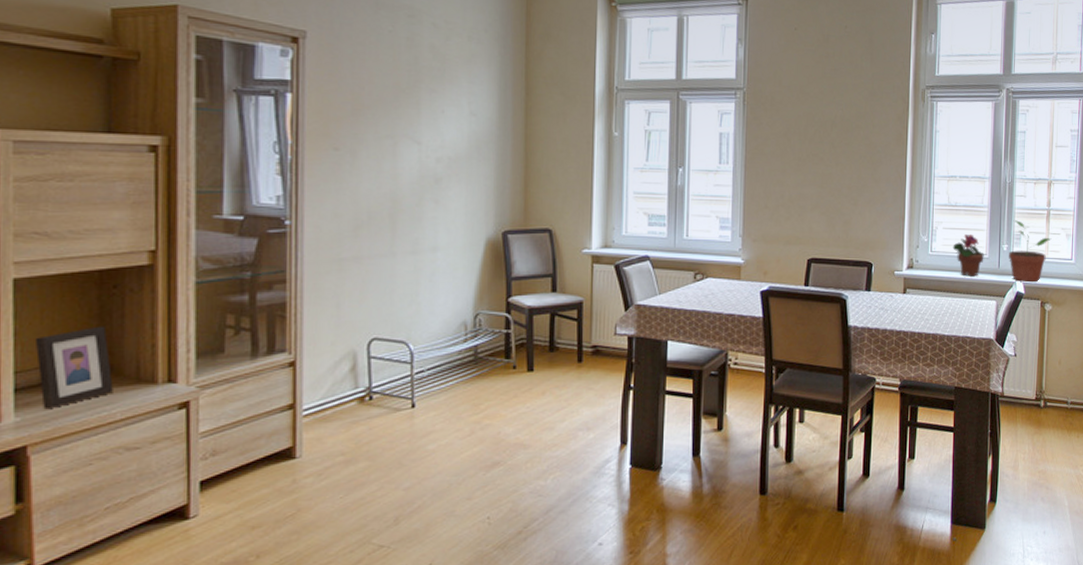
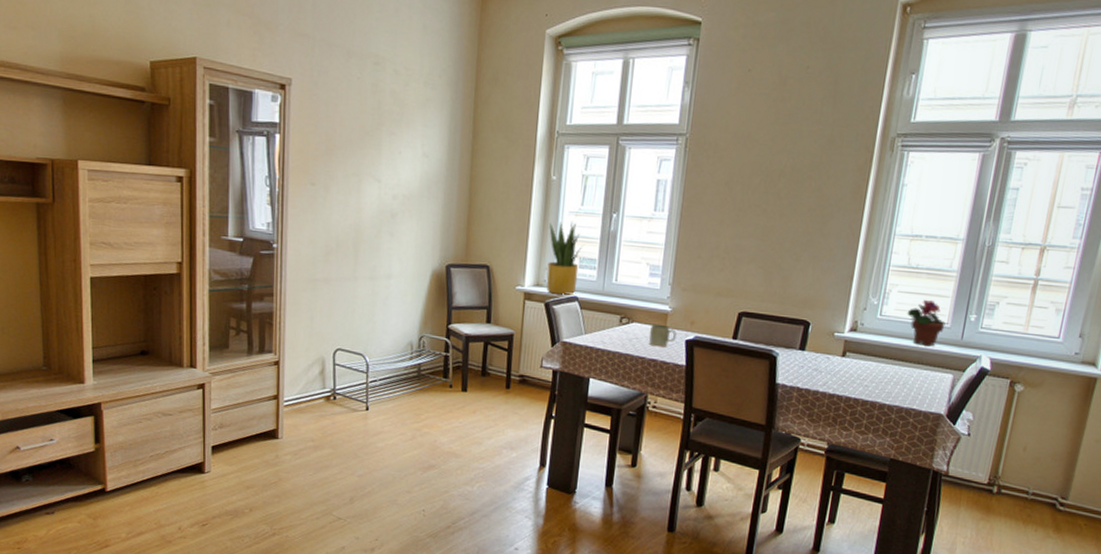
picture frame: present [34,326,113,408] -> none [104,318,155,377]
planter: none [614,178,650,255] -> present [546,221,582,295]
mug: none [724,277,751,301] -> present [648,324,677,348]
potted plant: present [1009,220,1052,281] -> none [976,288,1036,358]

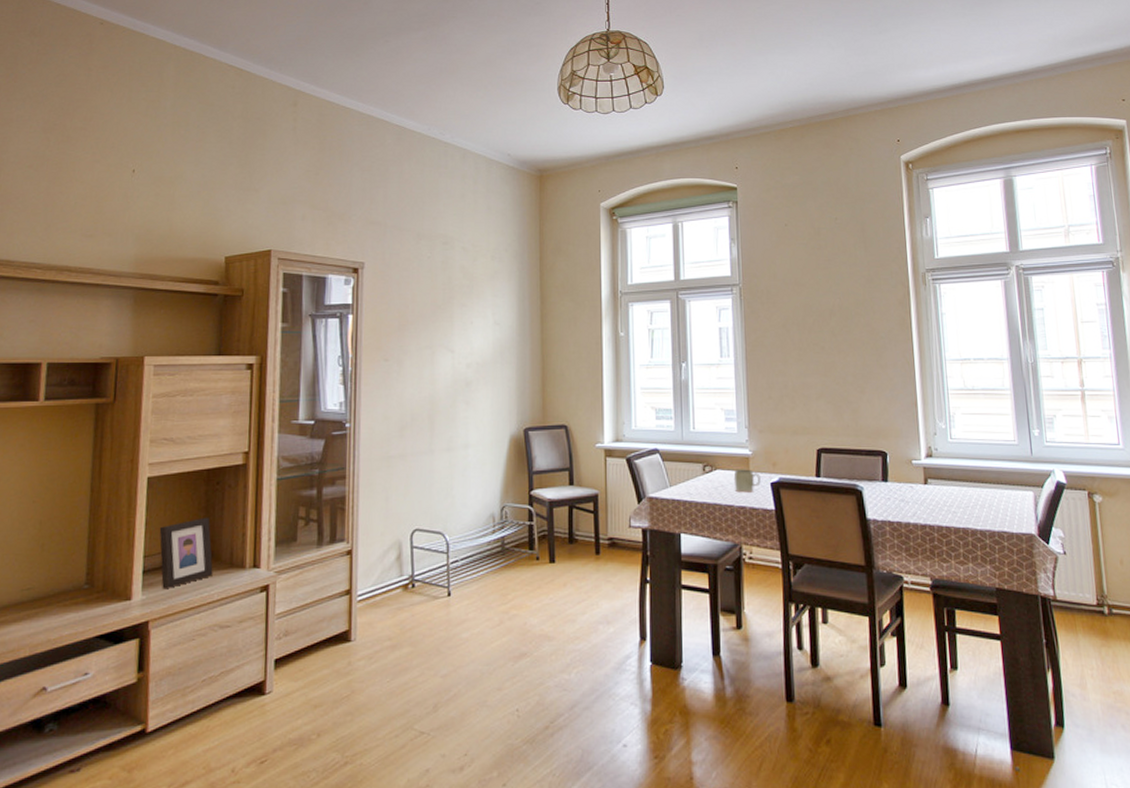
picture frame: none [104,318,155,377] -> present [159,517,213,588]
planter: present [546,221,582,295] -> none [623,374,657,448]
potted flower: present [907,299,946,346] -> none [975,418,1013,465]

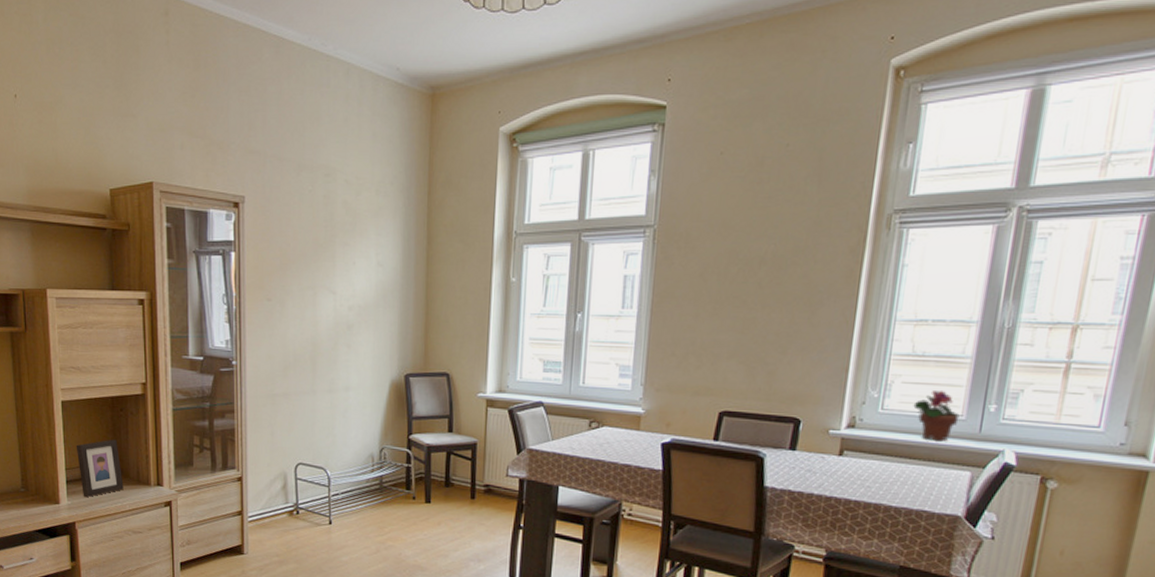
mug: present [733,469,761,493] -> none [621,427,651,452]
potted flower: none [975,418,1013,465] -> present [913,390,960,441]

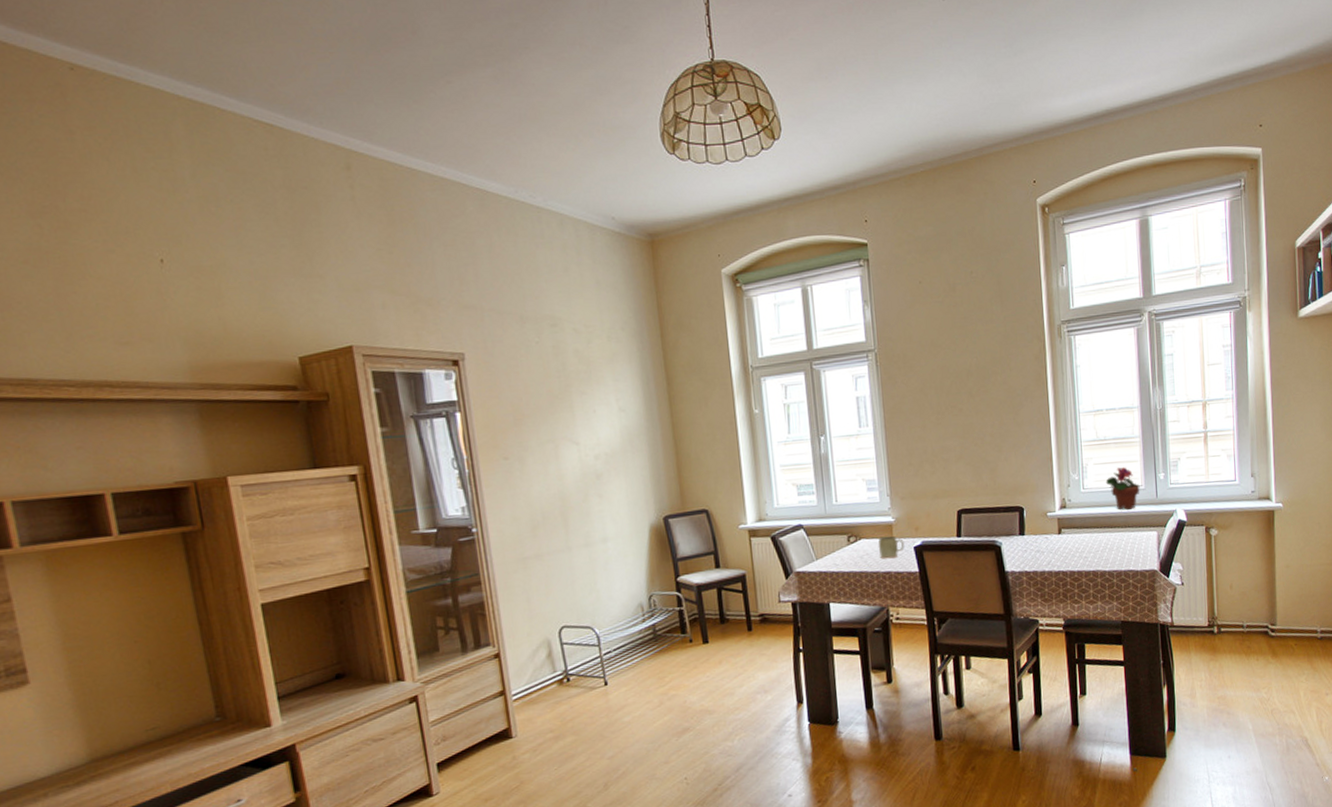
picture frame: present [76,439,124,497] -> none [286,637,355,711]
mug: none [621,427,651,452] -> present [878,535,905,559]

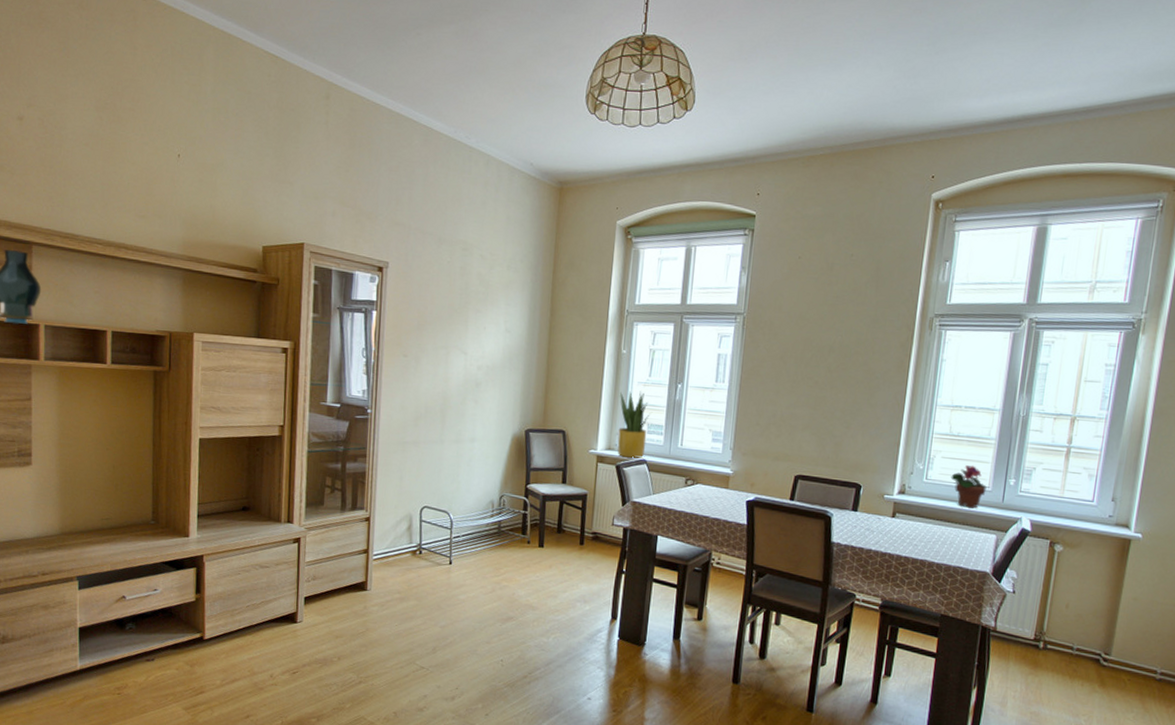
planter: none [761,451,799,526] -> present [617,391,650,458]
mug: present [878,535,905,559] -> none [712,485,738,508]

